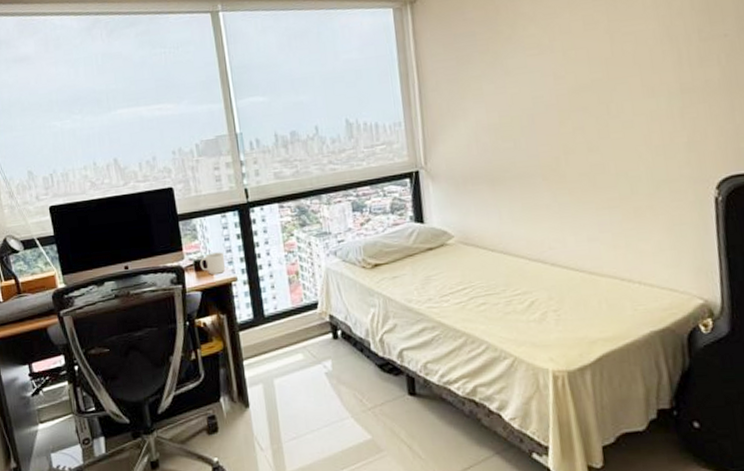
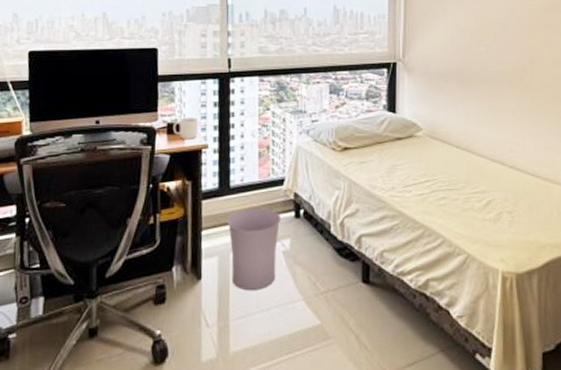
waste bin: none [266,333,322,413] -> present [227,208,282,290]

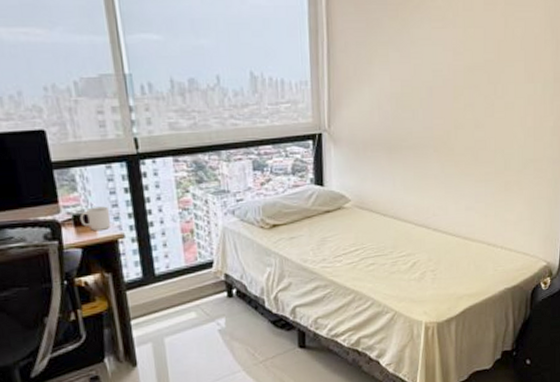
waste bin: present [227,208,282,290] -> none [156,292,214,370]

